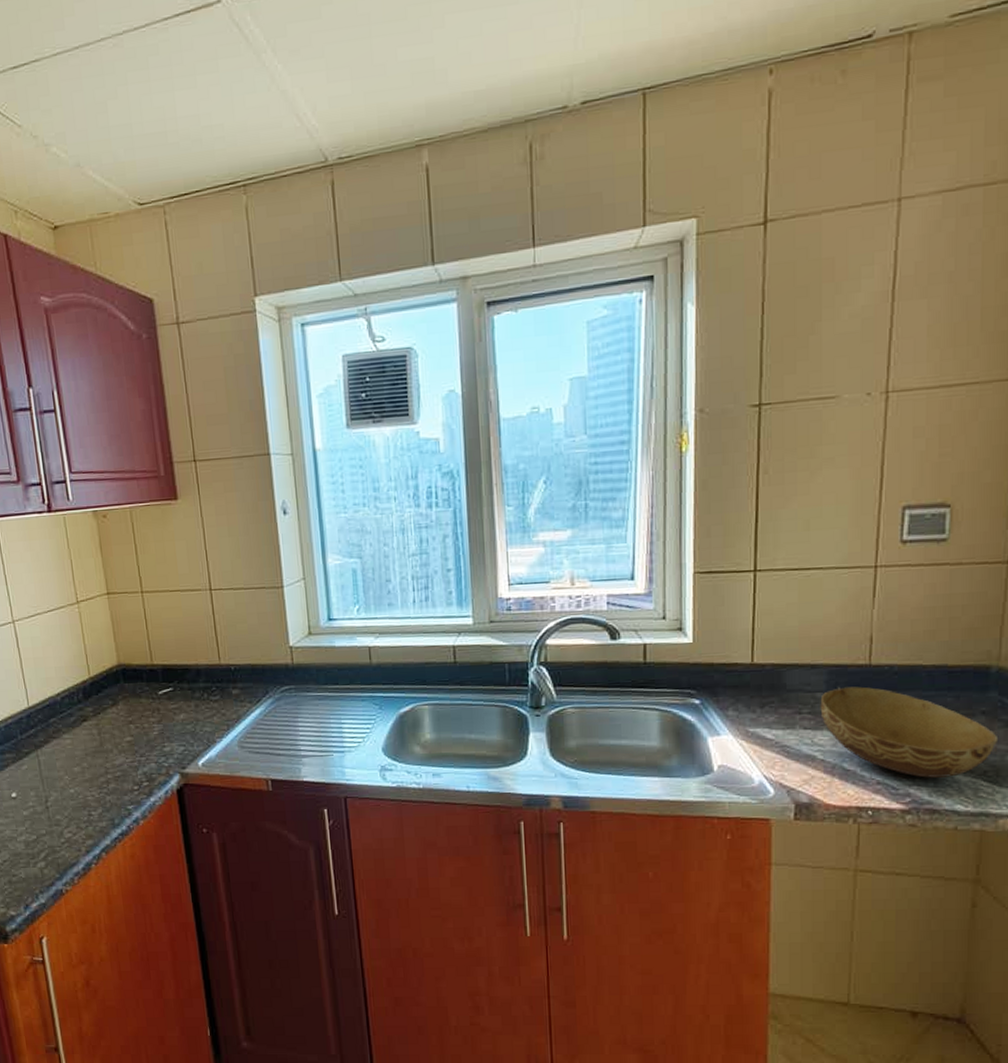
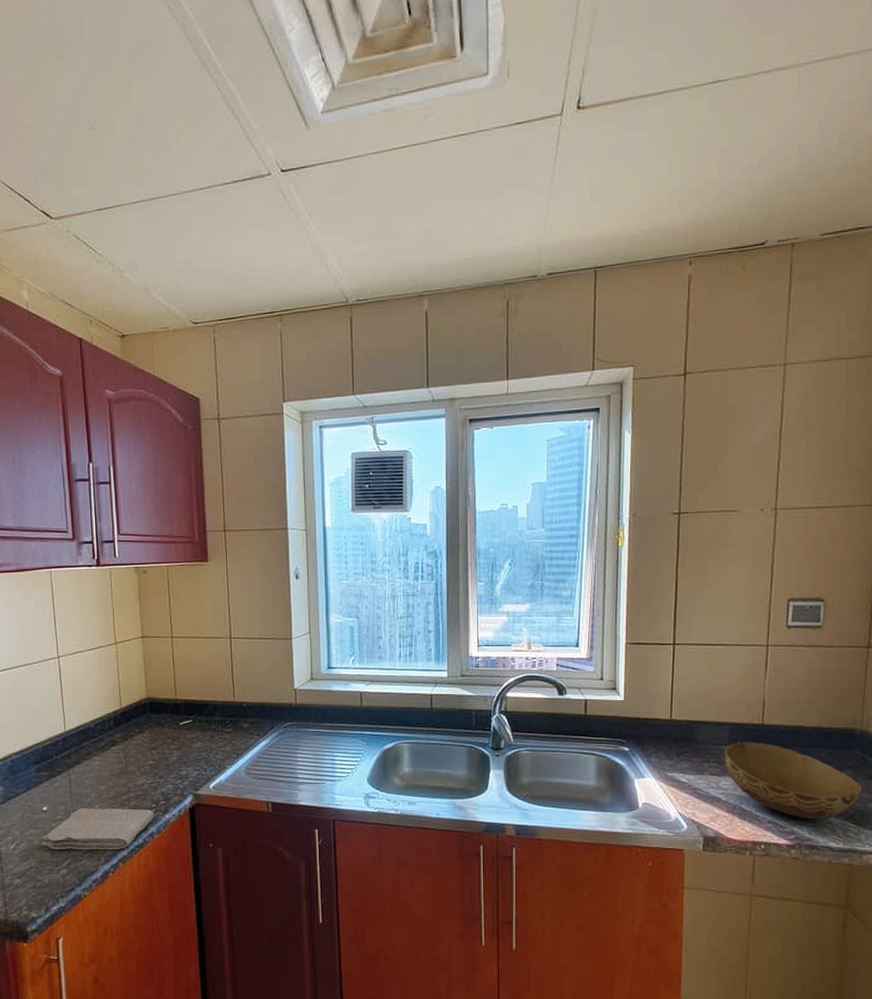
washcloth: none [14,792,138,841] -> present [42,807,155,850]

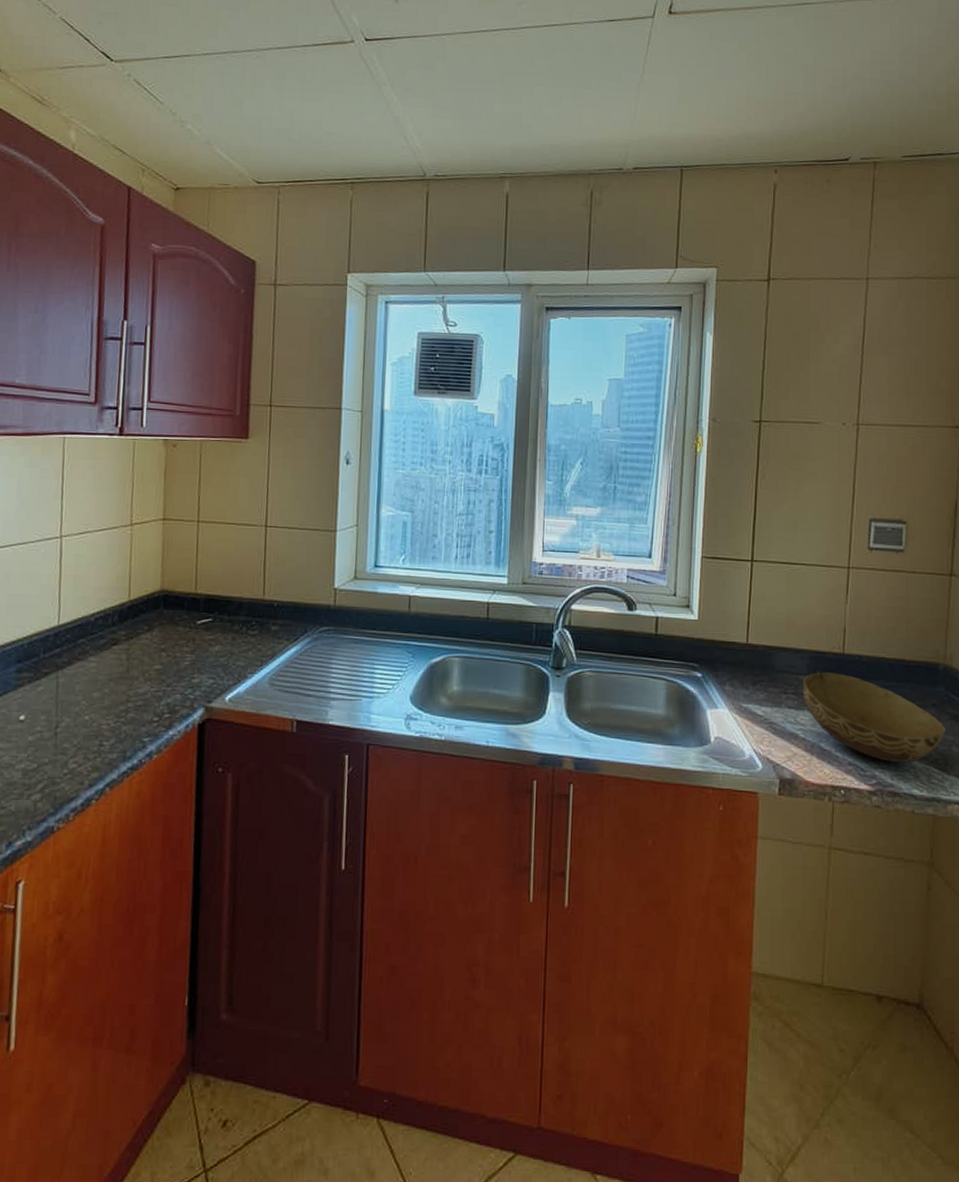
washcloth: present [42,807,155,850] -> none [13,718,156,772]

